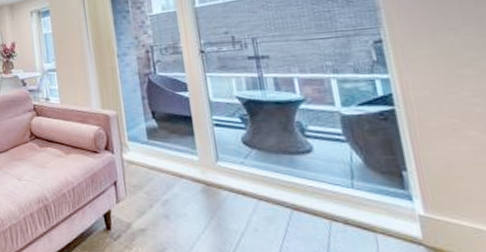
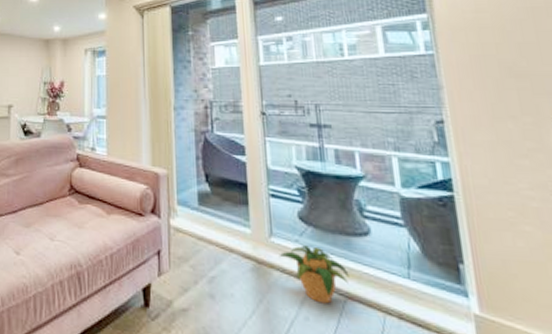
potted plant: none [226,166,295,216] -> present [279,245,350,304]

